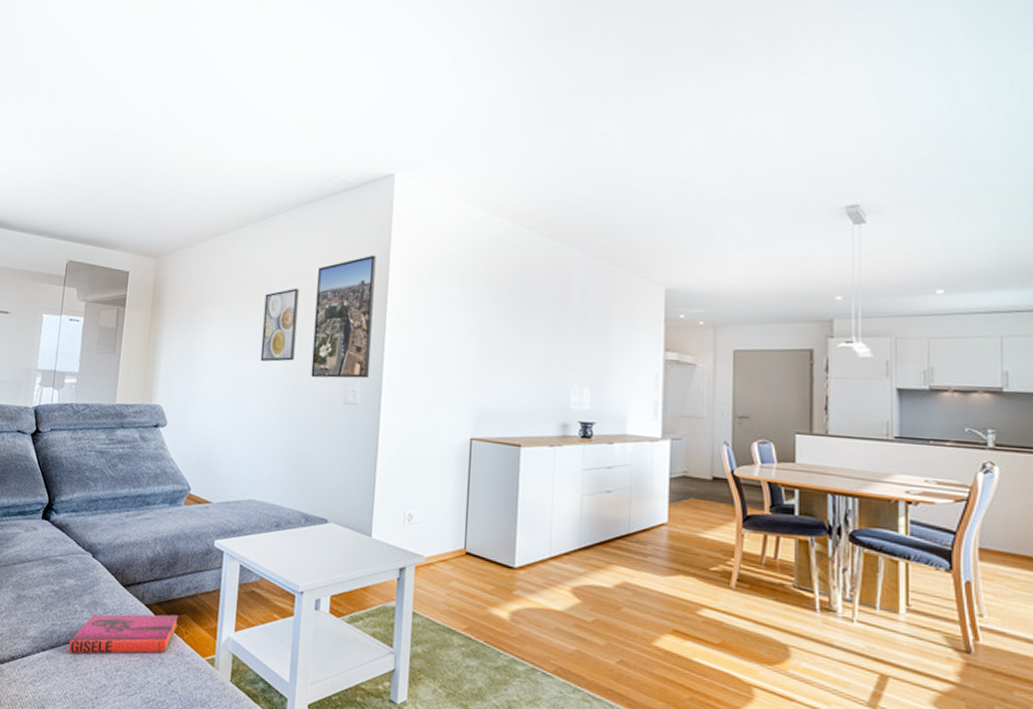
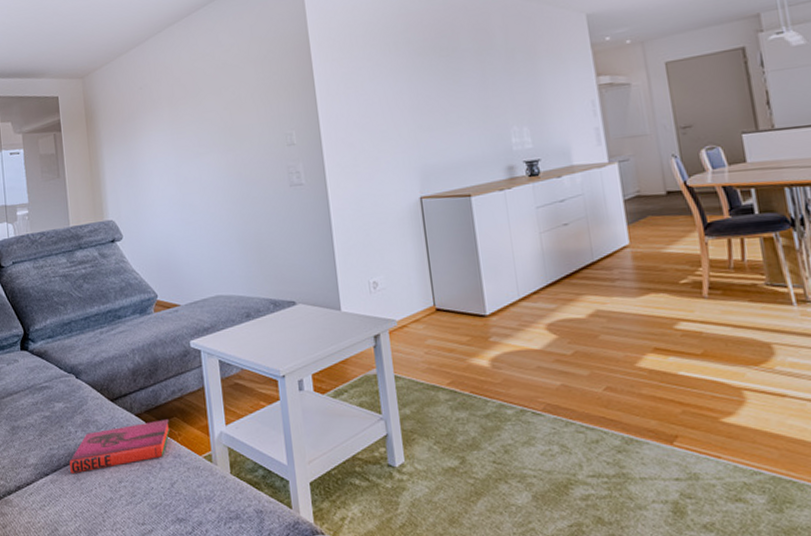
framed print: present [260,288,299,362] -> none [194,81,234,160]
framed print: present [311,255,376,379] -> none [241,35,310,167]

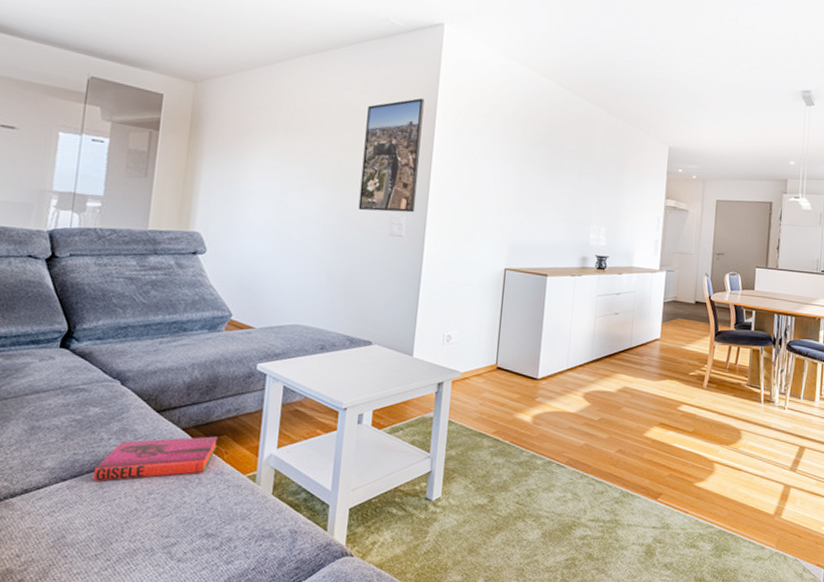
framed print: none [241,35,310,167] -> present [358,98,425,213]

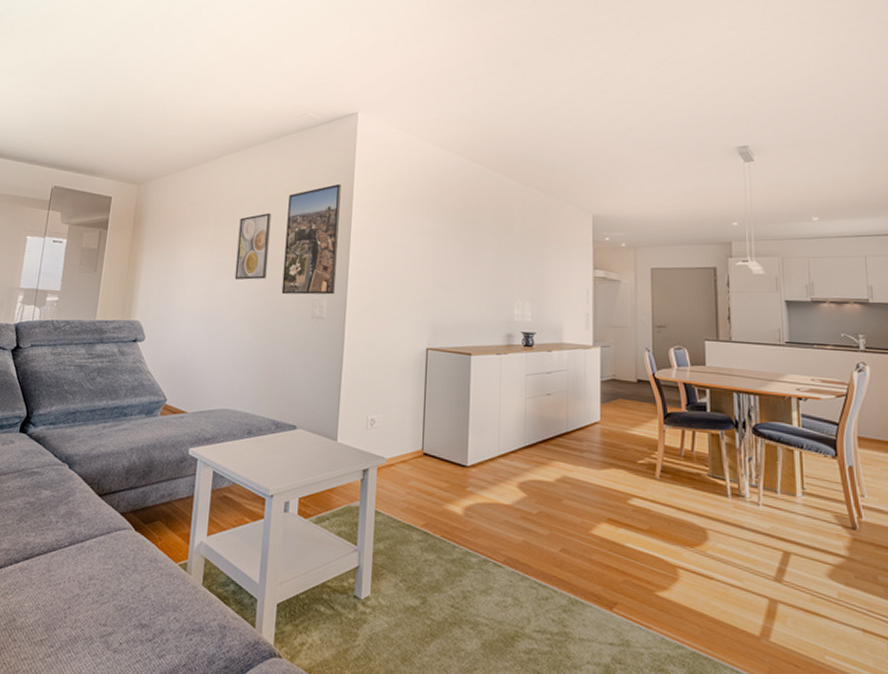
hardback book: present [94,436,218,481] -> none [42,521,153,565]
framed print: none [307,123,349,194] -> present [234,212,271,280]

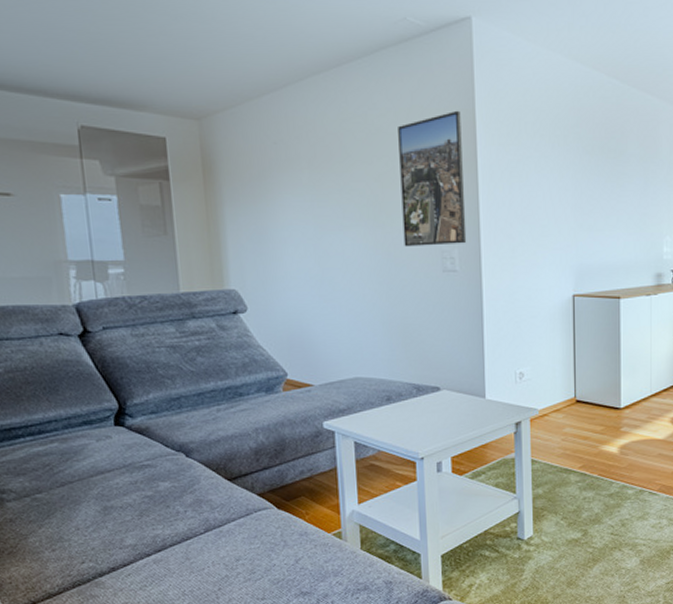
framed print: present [234,212,271,280] -> none [340,150,383,234]

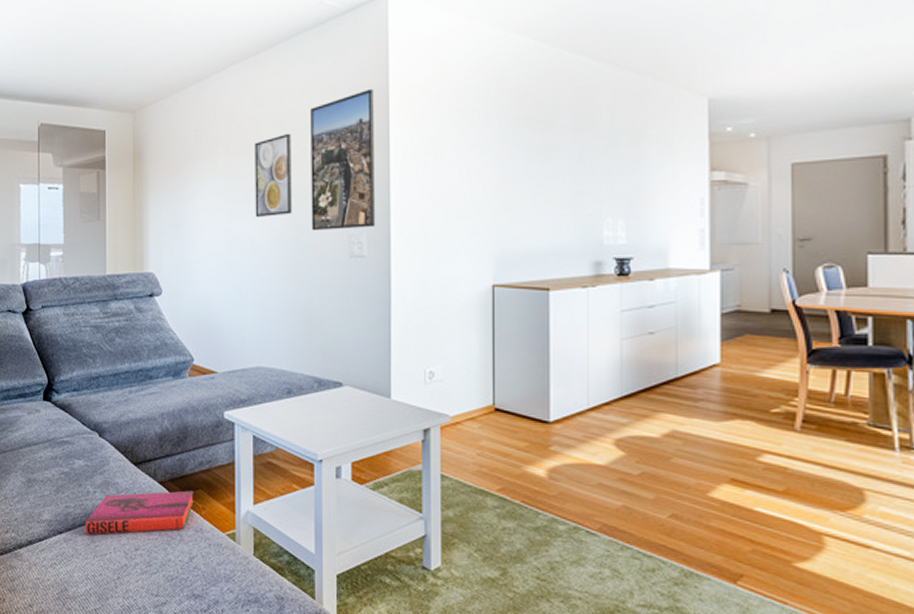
hardback book: none [177,498,296,553] -> present [85,490,194,535]
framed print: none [340,150,383,234] -> present [254,133,292,218]

